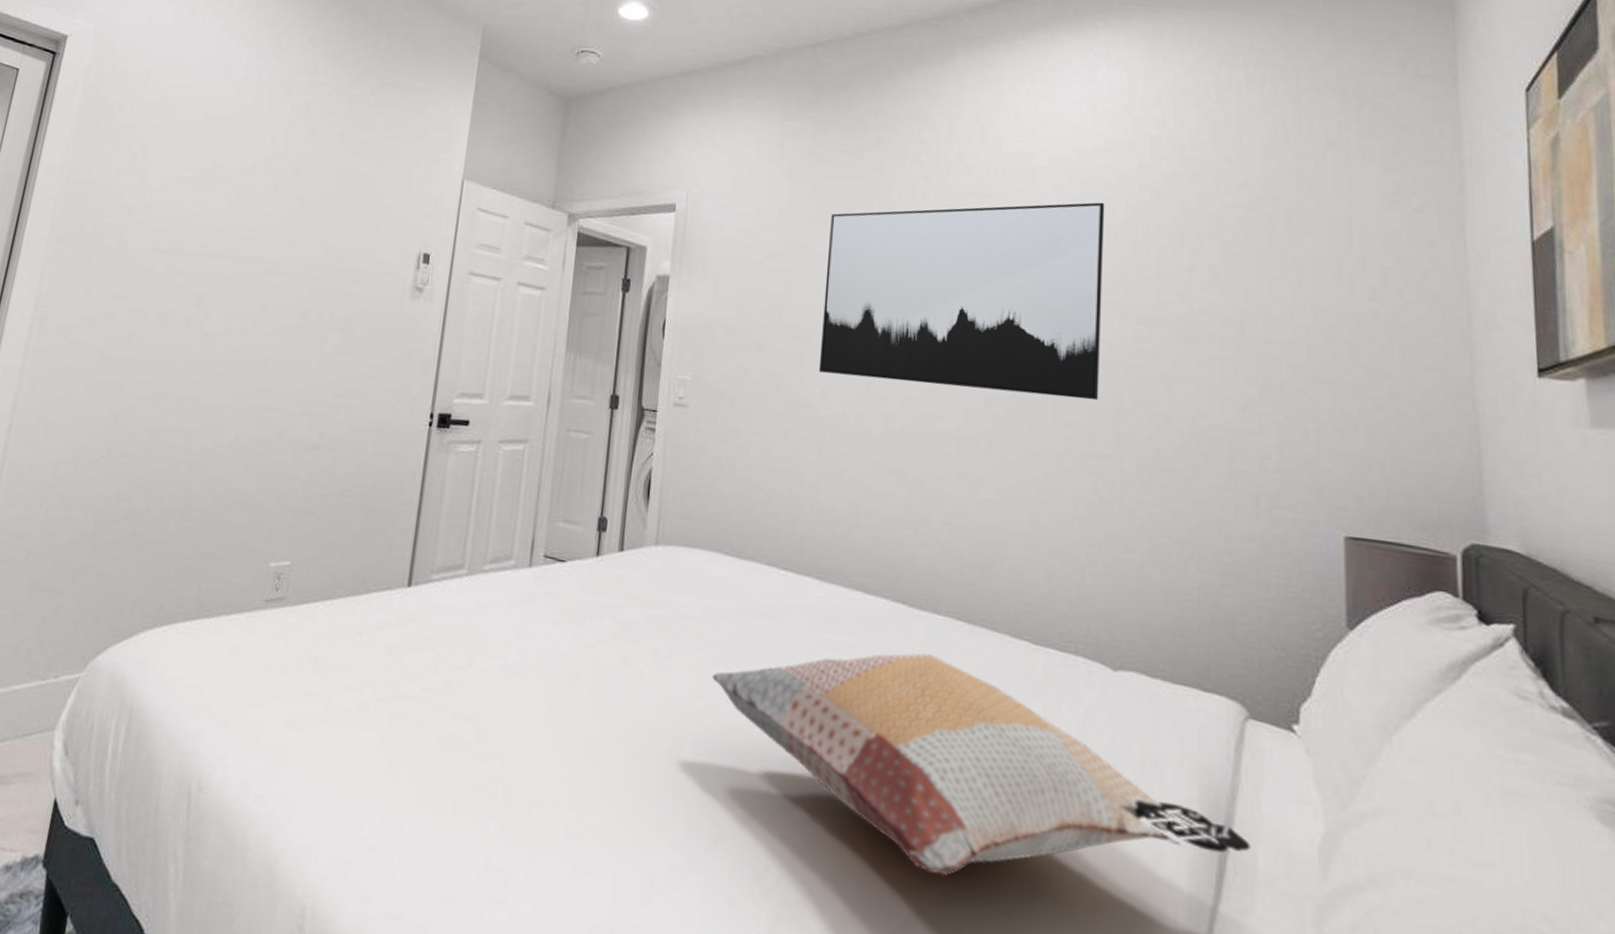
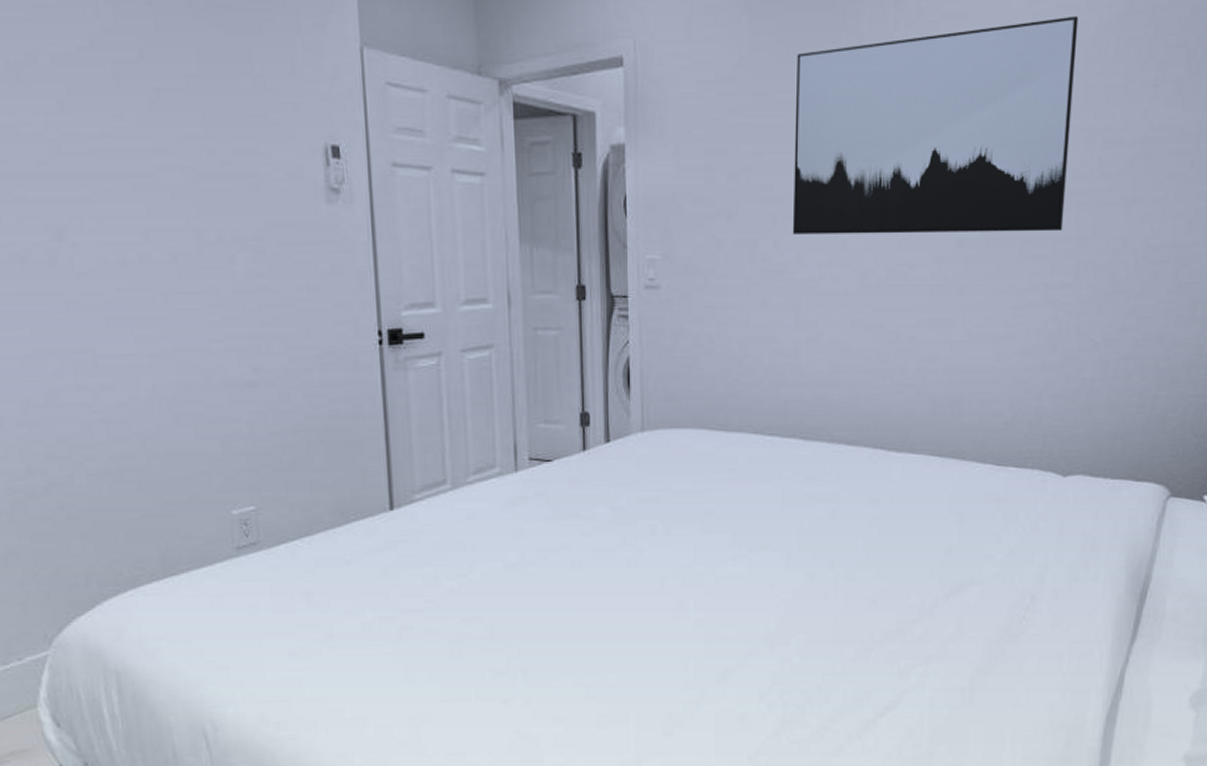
decorative pillow: present [712,653,1251,875] -> none [709,489,1162,663]

